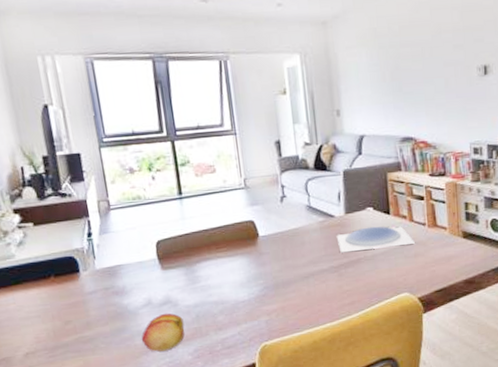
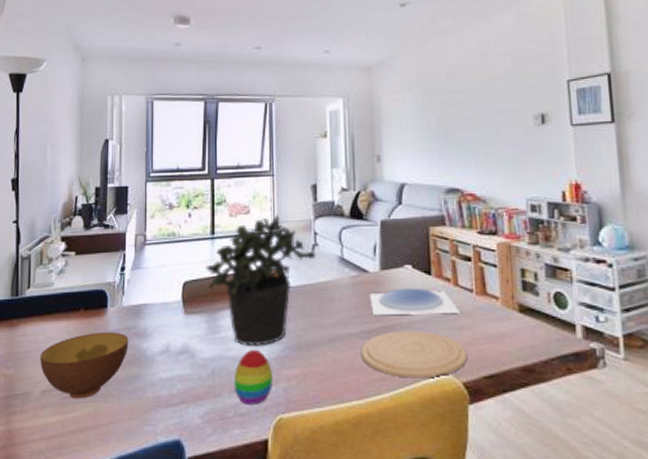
bowl: none [15,293,109,356] -> present [40,331,129,399]
fruit: present [141,313,185,352] -> none [153,364,198,409]
potted plant: none [177,171,284,291] -> present [206,214,315,346]
decorative egg: none [218,292,255,339] -> present [234,349,274,405]
plate: none [331,261,421,300] -> present [361,331,467,379]

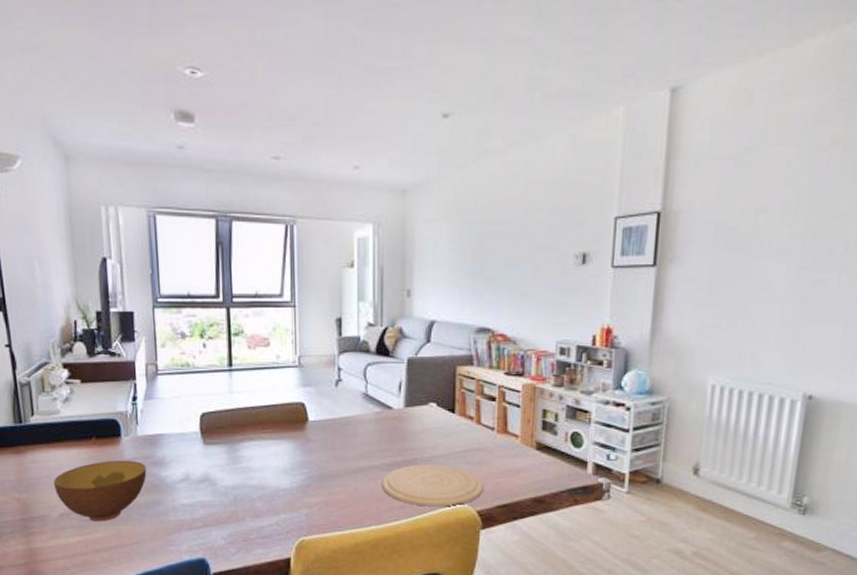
potted plant: present [206,214,315,346] -> none [224,347,339,476]
decorative egg: present [234,349,274,405] -> none [256,478,296,529]
plate: present [369,287,460,316] -> none [392,424,480,450]

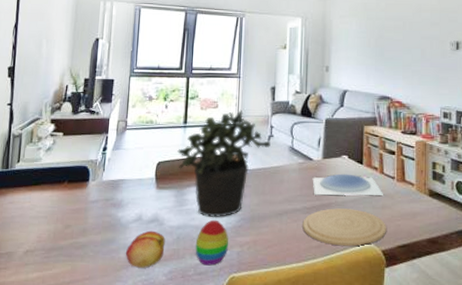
bowl: present [54,460,147,522] -> none [25,201,106,259]
fruit: none [175,491,221,531] -> present [125,230,165,268]
potted plant: none [224,347,339,476] -> present [177,109,271,217]
decorative egg: none [256,478,296,529] -> present [195,219,229,266]
plate: none [392,424,480,450] -> present [312,173,383,196]

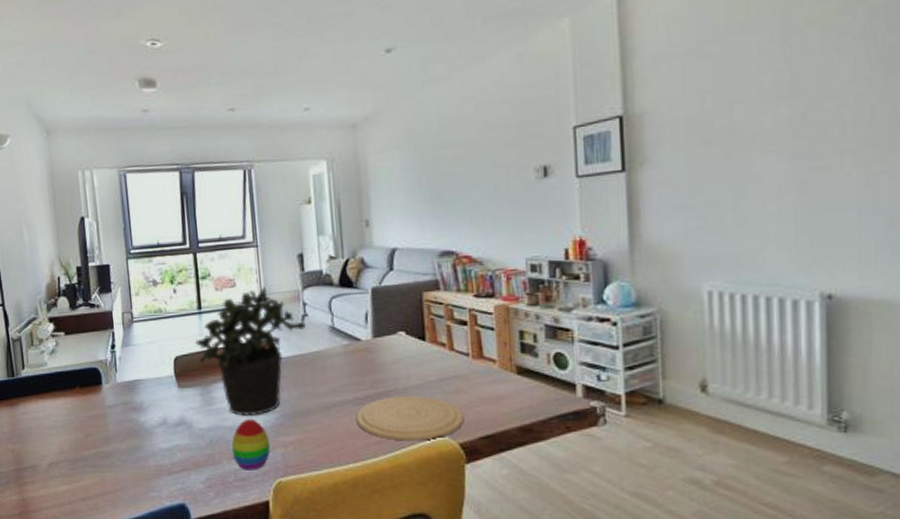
fruit: present [125,230,165,268] -> none [155,435,198,476]
plate: present [312,173,383,196] -> none [362,354,456,383]

